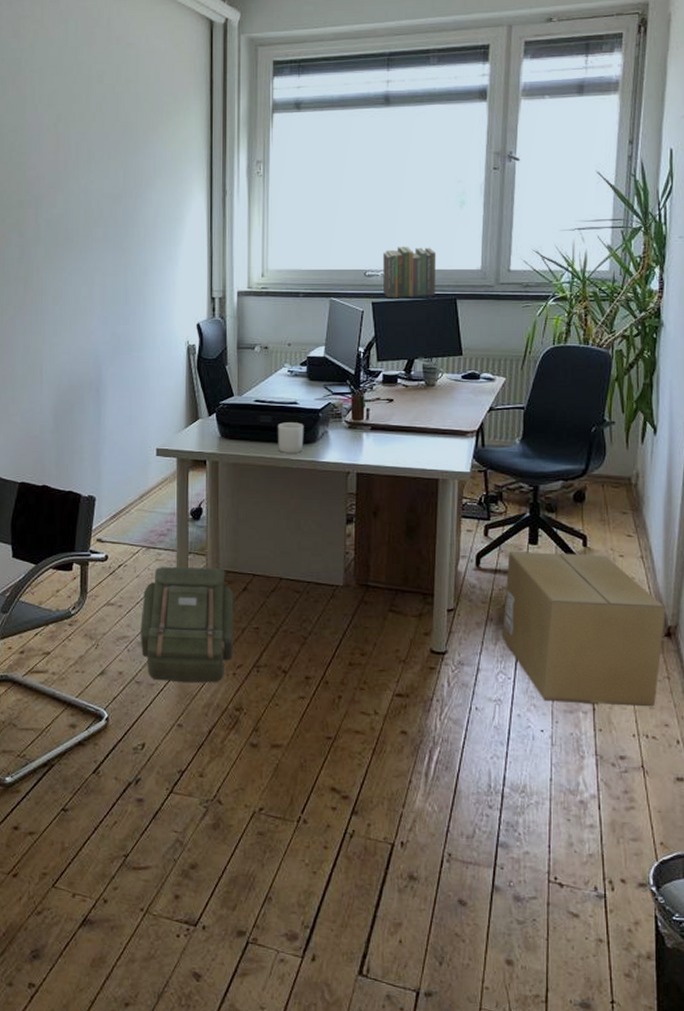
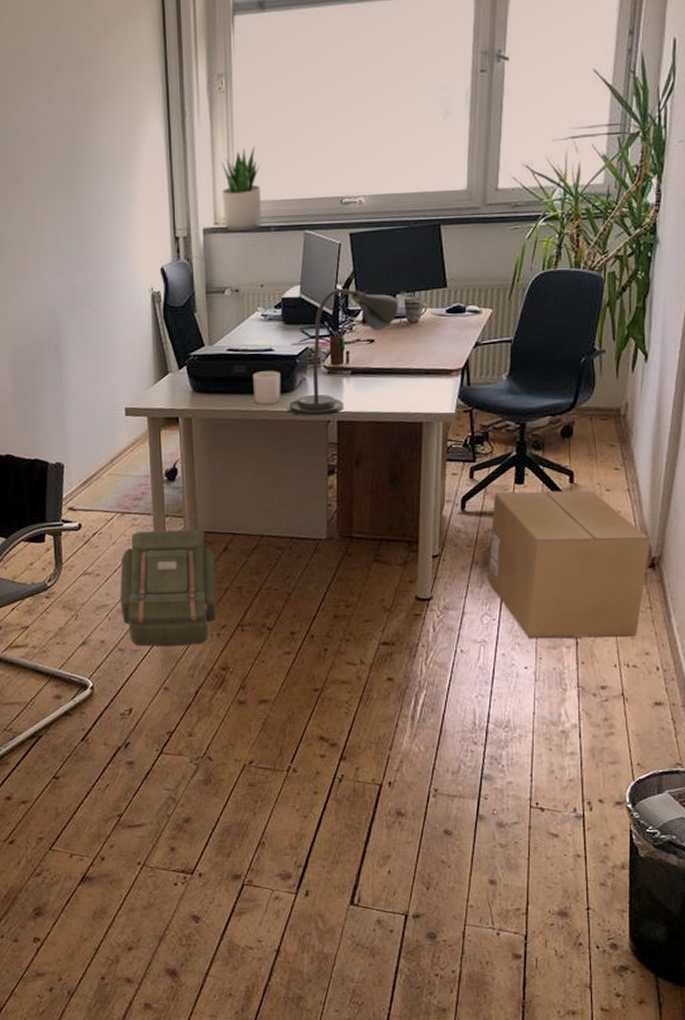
planter: none [256,223,292,295] -> present [221,146,262,231]
desk lamp: none [309,351,416,467] -> present [287,288,398,416]
books: present [383,246,436,299] -> none [361,166,418,228]

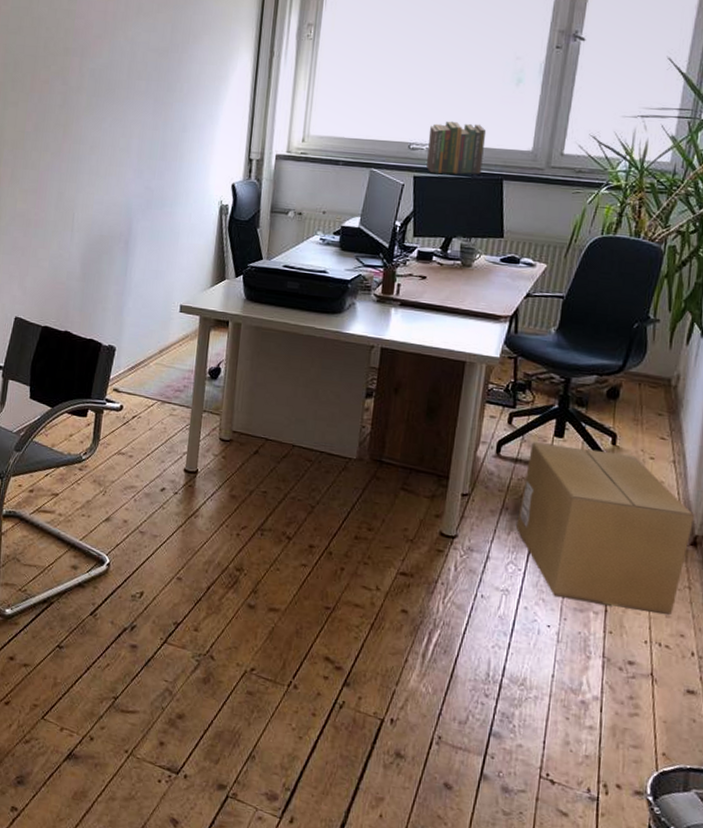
backpack: present [120,529,217,647] -> none [147,422,246,542]
planter: present [221,146,262,231] -> none [296,88,336,162]
mug: present [252,371,281,405] -> none [303,290,331,322]
desk lamp: present [287,288,398,416] -> none [333,224,454,341]
books: none [361,166,418,228] -> present [426,121,486,175]

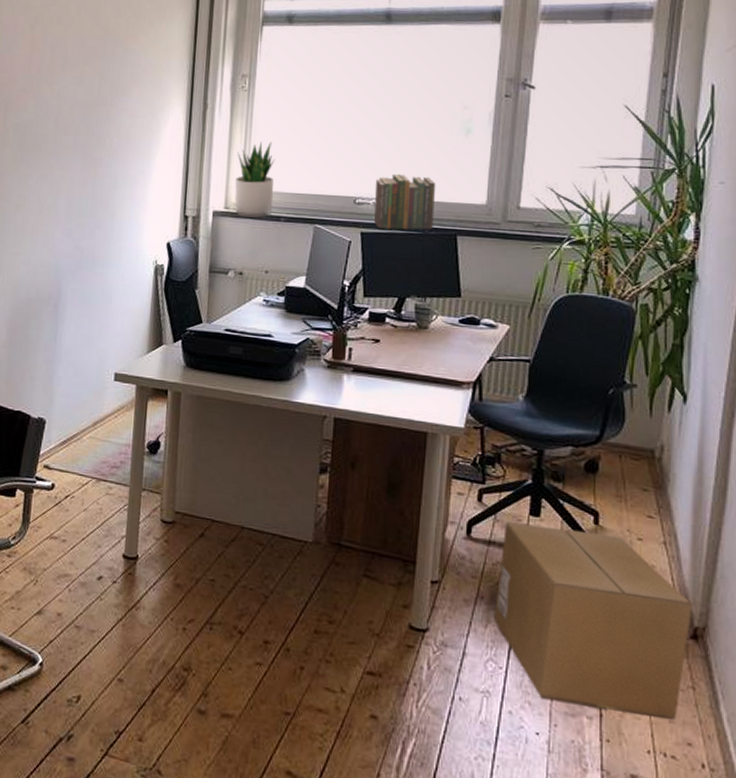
planter: none [296,88,336,162] -> present [234,141,275,218]

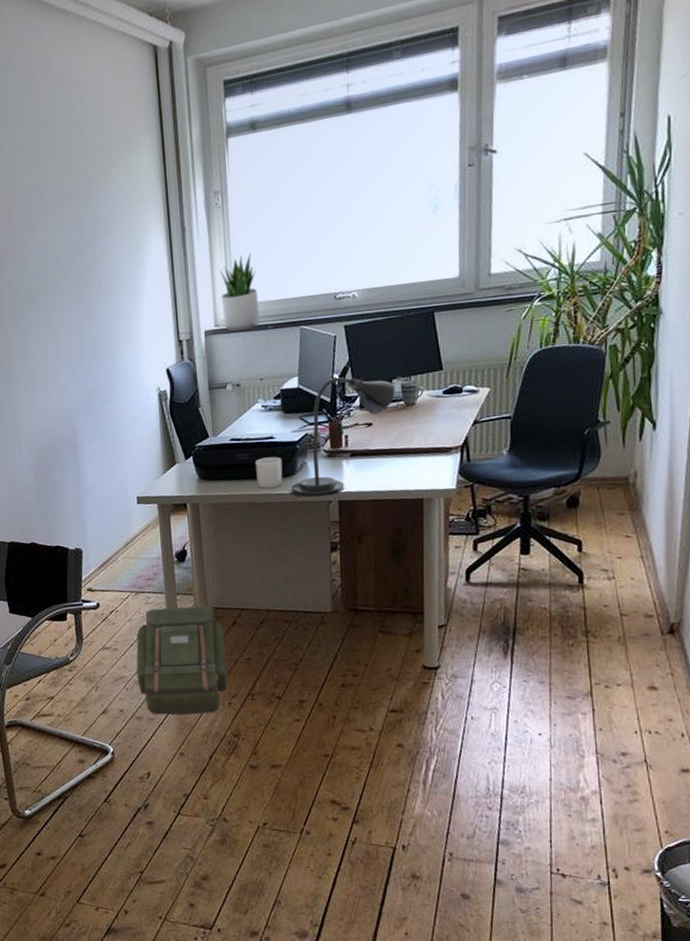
backpack: none [83,502,191,637] -> present [136,606,228,715]
mug: none [247,355,278,391] -> present [254,457,283,488]
desk lamp: none [281,284,408,410] -> present [289,377,395,497]
books: present [374,173,435,230] -> none [353,260,411,320]
box: present [494,522,692,720] -> none [495,558,668,706]

